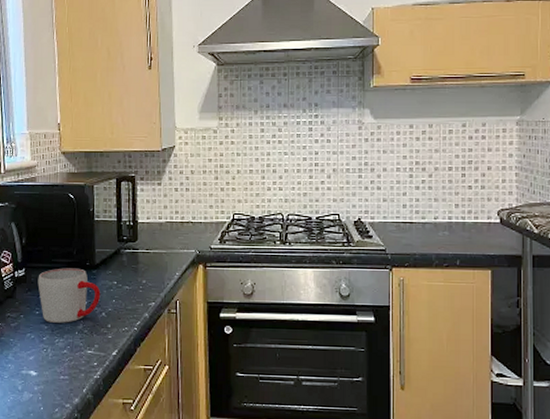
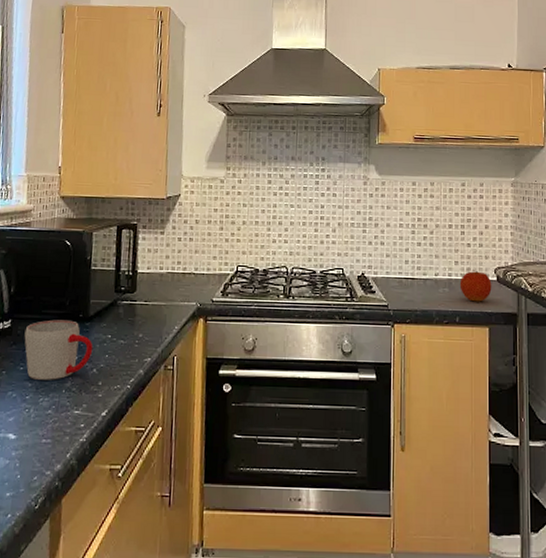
fruit: none [460,214,495,245] -> present [459,271,492,302]

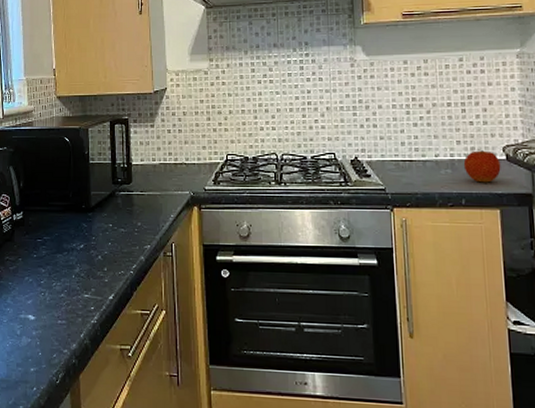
mug: present [24,319,93,380] -> none [35,211,97,266]

